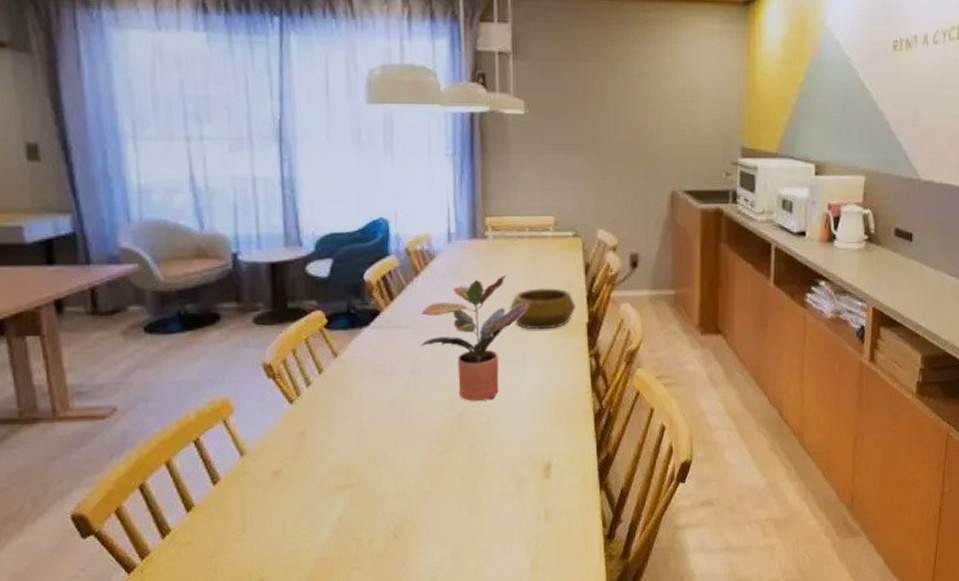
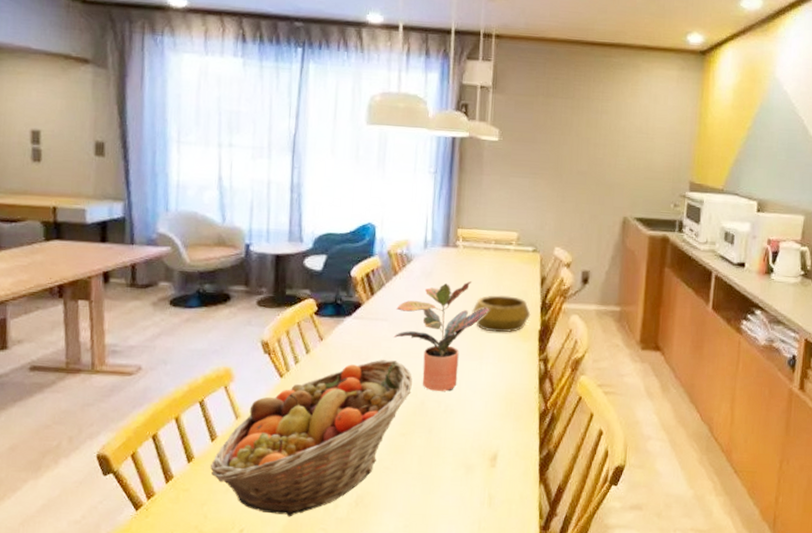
fruit basket: none [215,372,447,560] -> present [210,360,413,517]

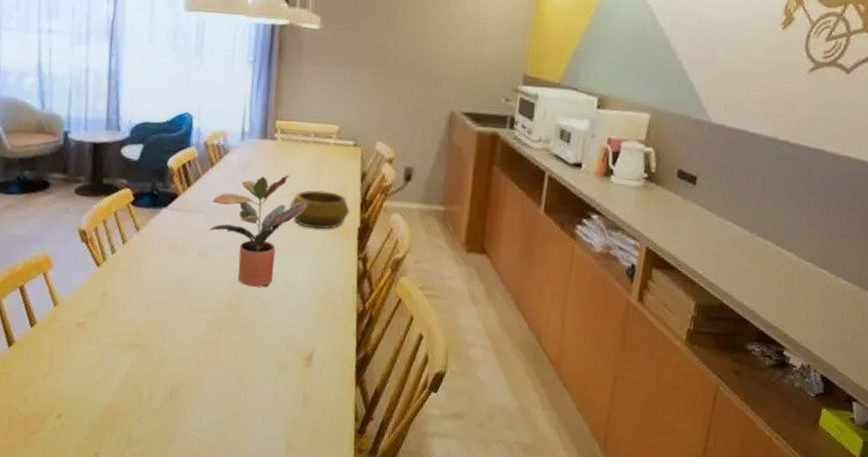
fruit basket: present [210,360,413,517] -> none [30,252,228,406]

